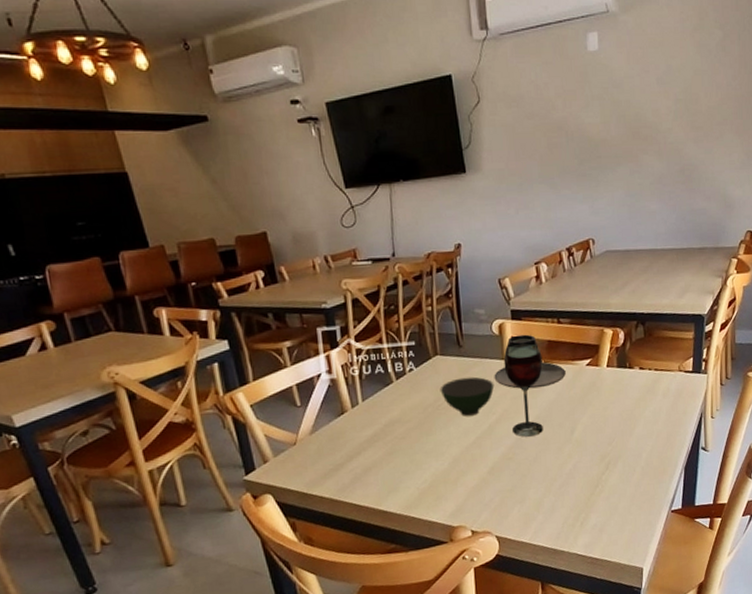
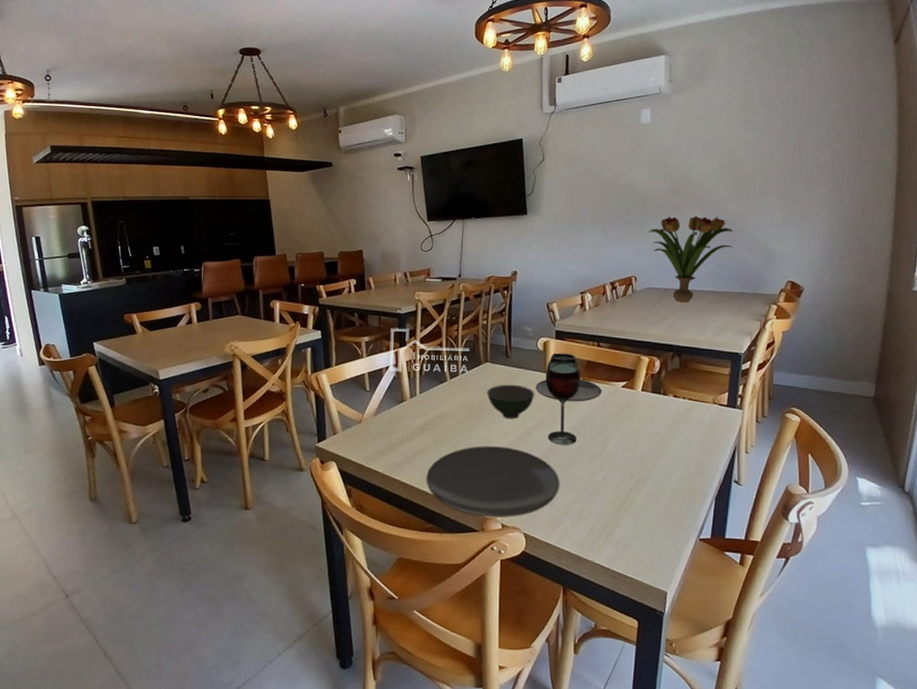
plate: none [381,447,530,528] -> present [426,446,560,519]
flower arrangement: none [603,163,692,265] -> present [648,216,733,303]

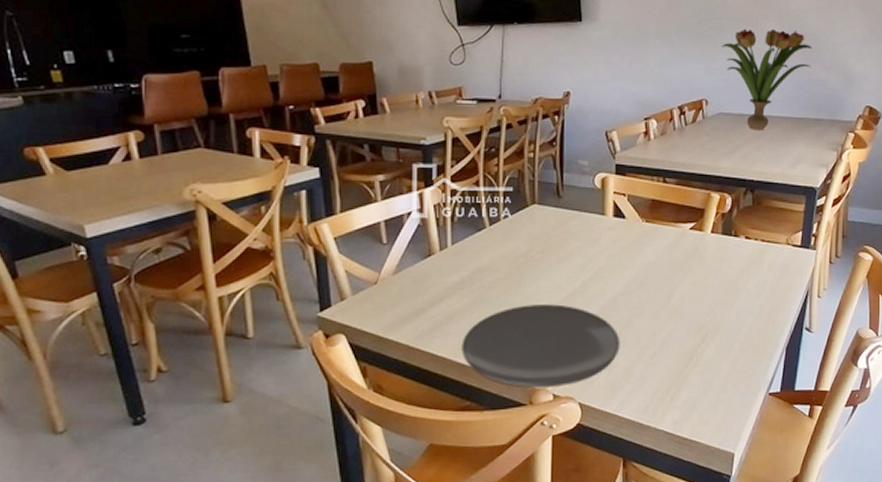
bowl: present [486,384,535,420] -> none [534,230,592,272]
plate: present [535,379,603,402] -> none [592,221,669,248]
wineglass: present [545,353,581,445] -> none [603,191,644,299]

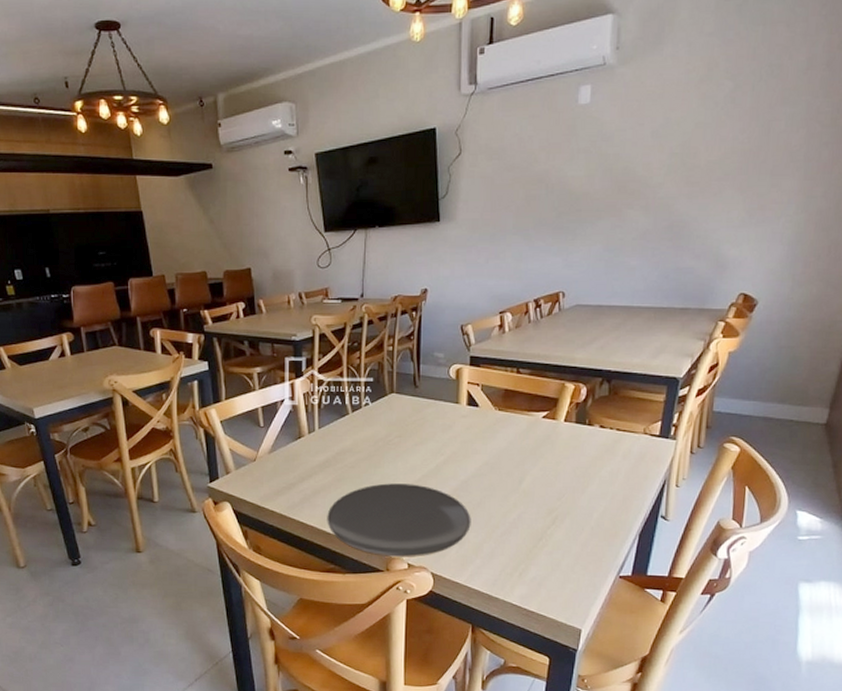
flower arrangement: present [721,28,812,130] -> none [580,219,680,321]

